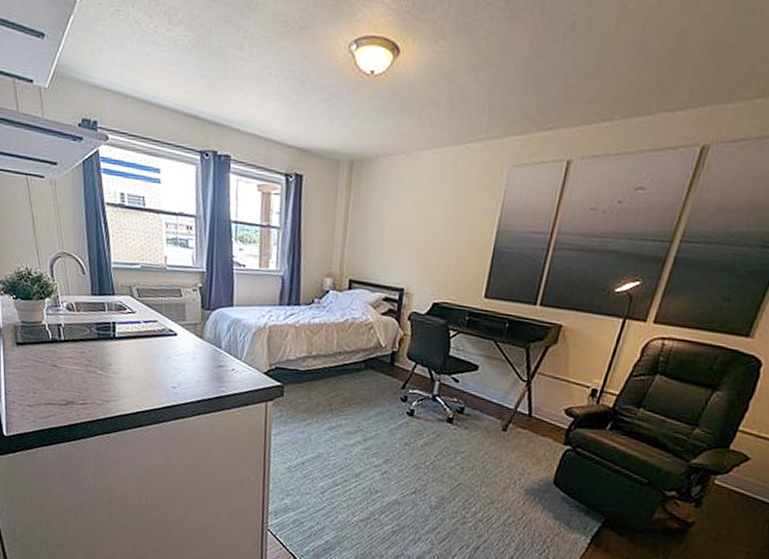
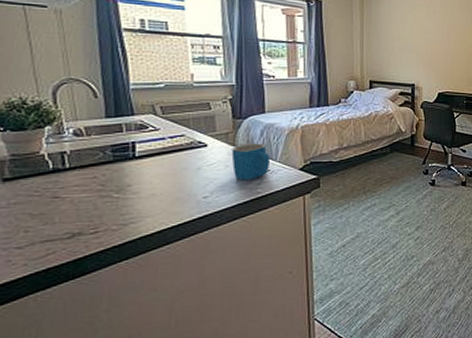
mug: none [199,337,235,377] -> present [231,143,270,180]

